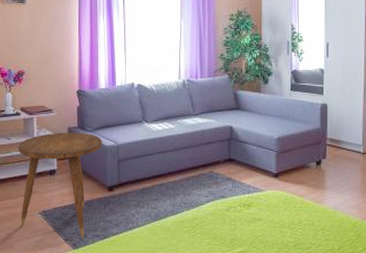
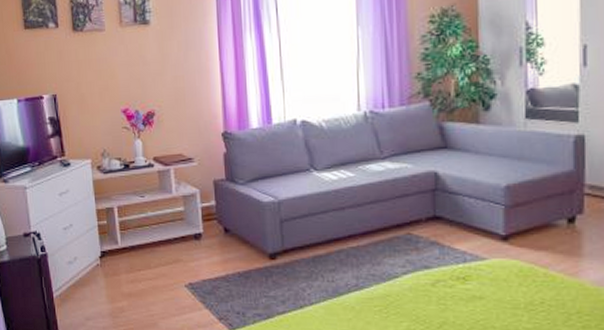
side table: present [18,132,103,238] -> none [154,186,260,317]

